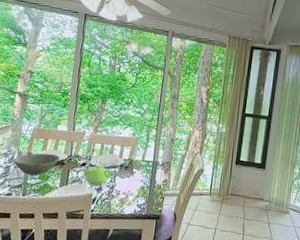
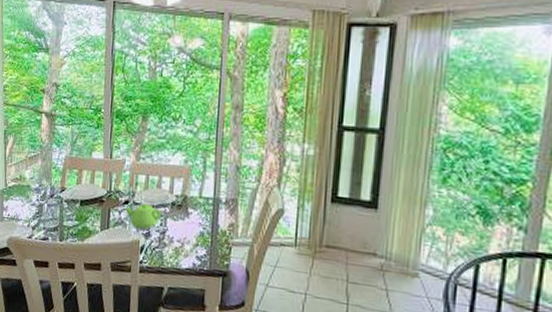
bowl: present [13,153,61,176] -> none [46,188,99,216]

